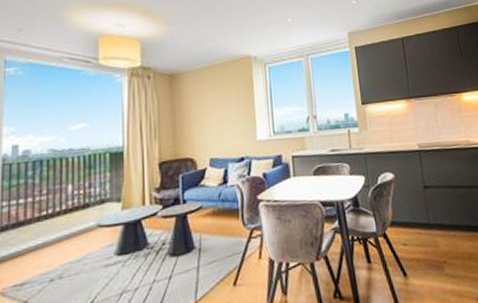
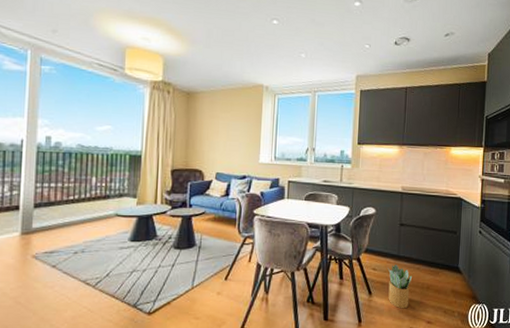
potted plant: none [419,235,452,288] -> present [387,265,413,309]

